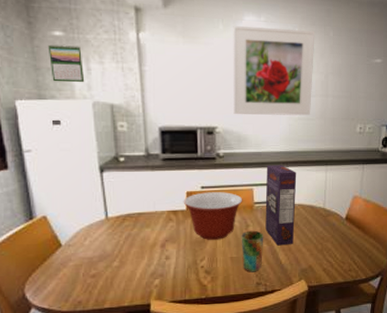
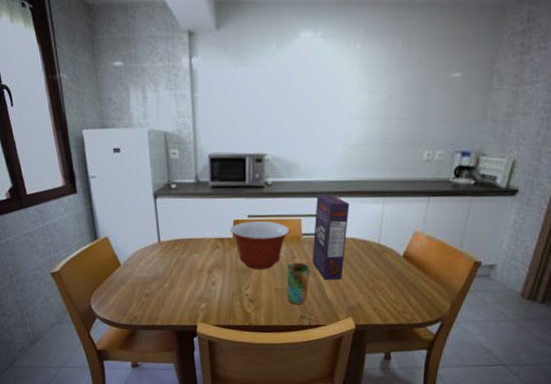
calendar: present [48,44,85,83] -> none [109,74,141,112]
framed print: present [233,26,315,116] -> none [284,43,381,141]

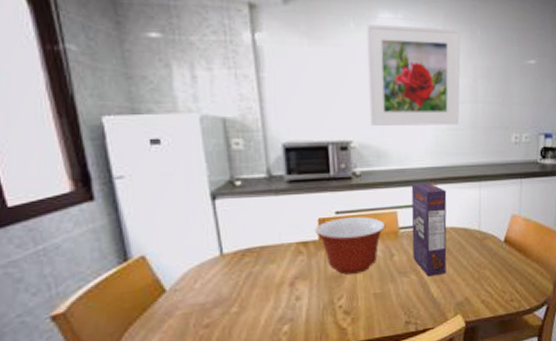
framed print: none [284,43,381,141] -> present [366,24,461,125]
cup: present [286,263,311,305] -> none [385,261,412,310]

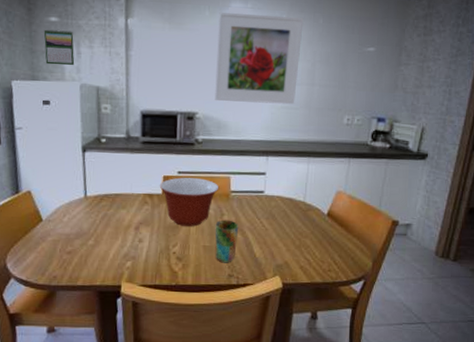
calendar: none [141,47,190,93] -> present [43,29,75,66]
cup: none [385,261,412,310] -> present [215,220,239,263]
cereal box: present [411,183,447,277] -> none [241,153,277,238]

